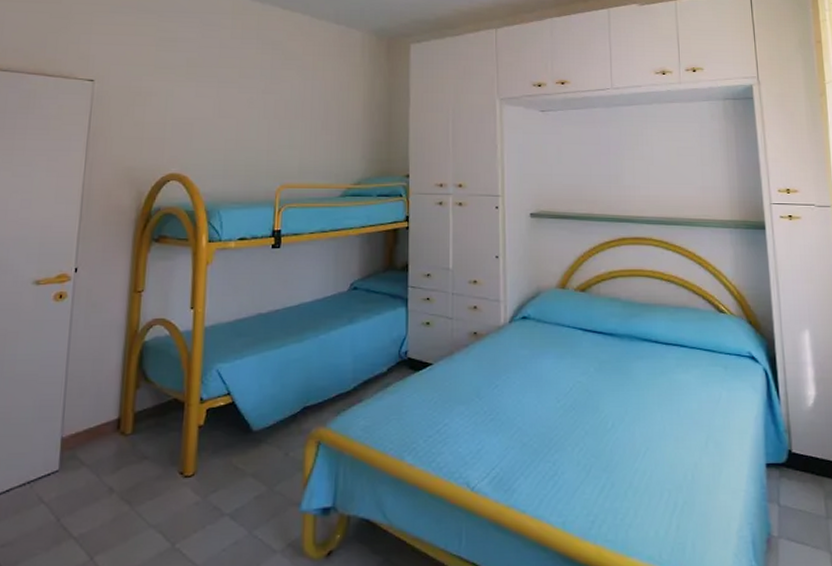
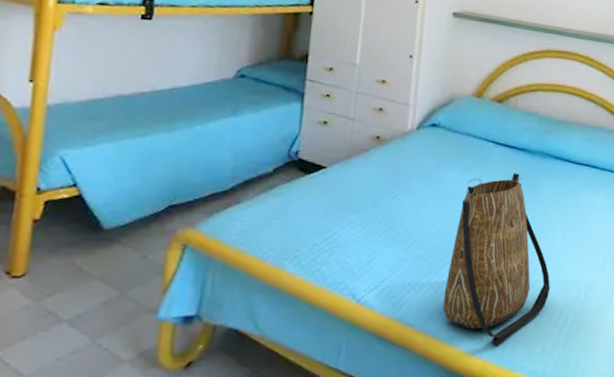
tote bag: none [552,357,656,530] -> present [442,173,551,345]

